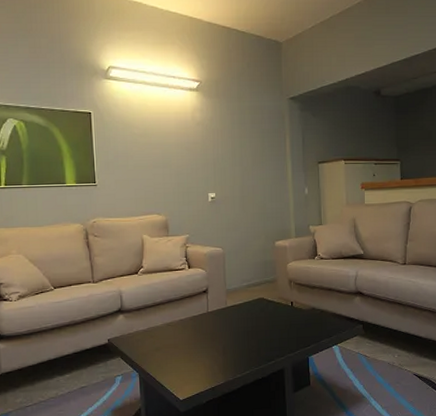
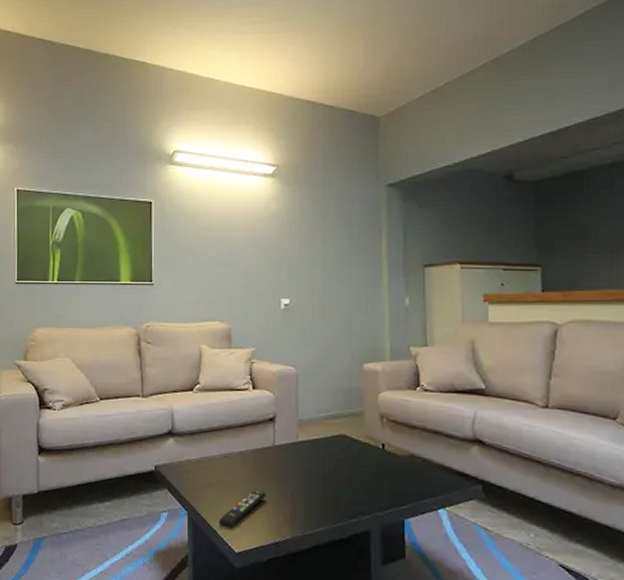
remote control: none [165,348,203,382] -> present [218,489,266,529]

